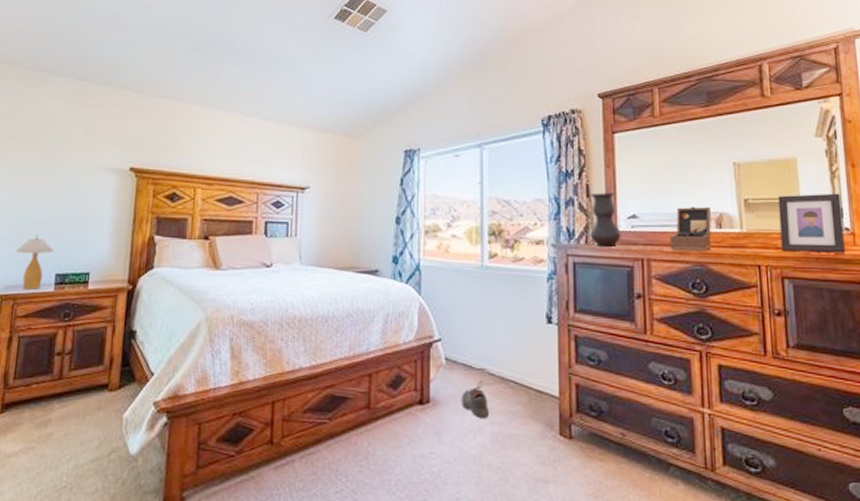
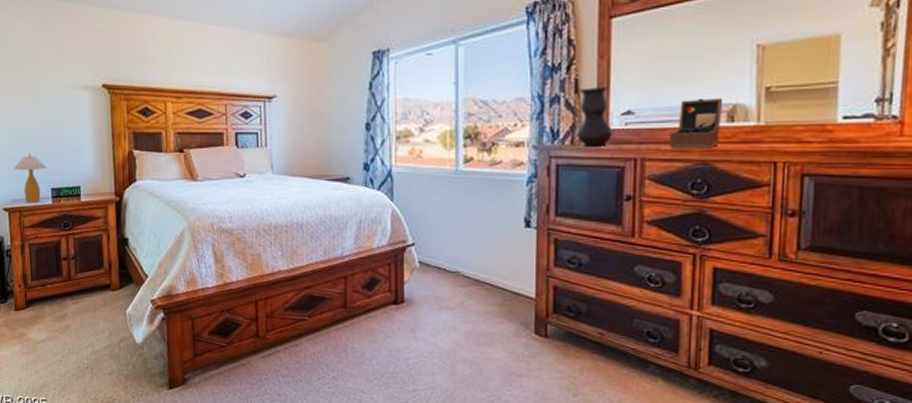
shoe: present [461,381,489,418] -> none [435,283,463,317]
picture frame: present [778,193,845,253] -> none [805,74,892,146]

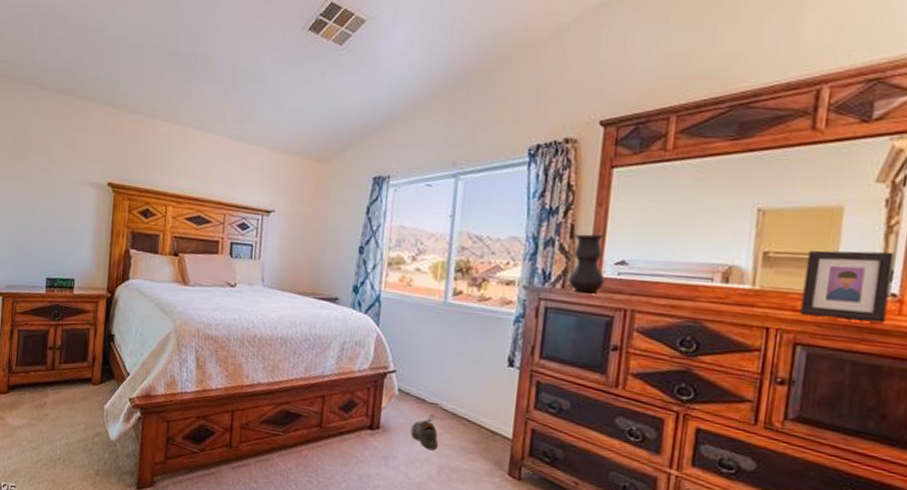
table lamp: present [13,152,48,203] -> none [12,241,46,291]
shoe: none [435,283,463,317] -> present [411,414,438,450]
wooden box: present [669,97,724,149] -> none [661,255,720,308]
picture frame: none [805,74,892,146] -> present [800,250,894,323]

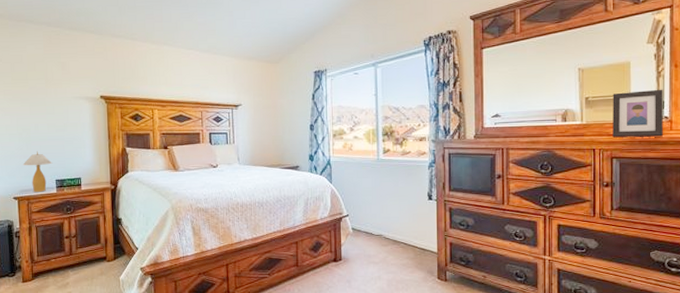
table lamp: none [12,241,46,291] -> present [23,151,53,192]
shoe: present [411,414,438,450] -> none [365,244,385,269]
vase: present [568,234,605,295] -> none [462,97,486,141]

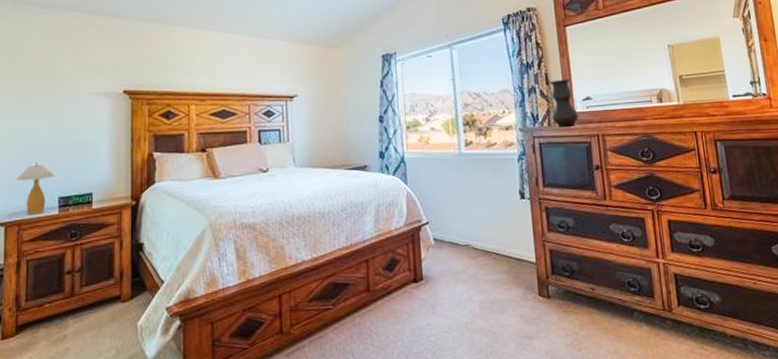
vase: none [462,97,486,141] -> present [548,79,578,128]
picture frame: present [612,89,663,138] -> none [706,64,764,118]

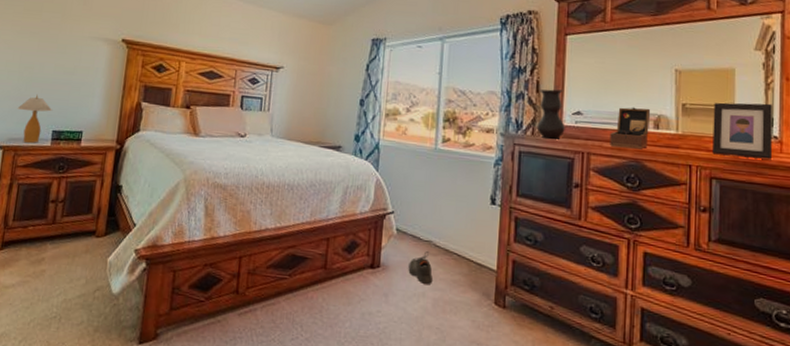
shoe: none [451,256,476,288] -> present [408,251,433,284]
wooden box: none [620,84,654,126] -> present [610,107,651,150]
picture frame: none [706,64,764,118] -> present [712,102,772,160]

